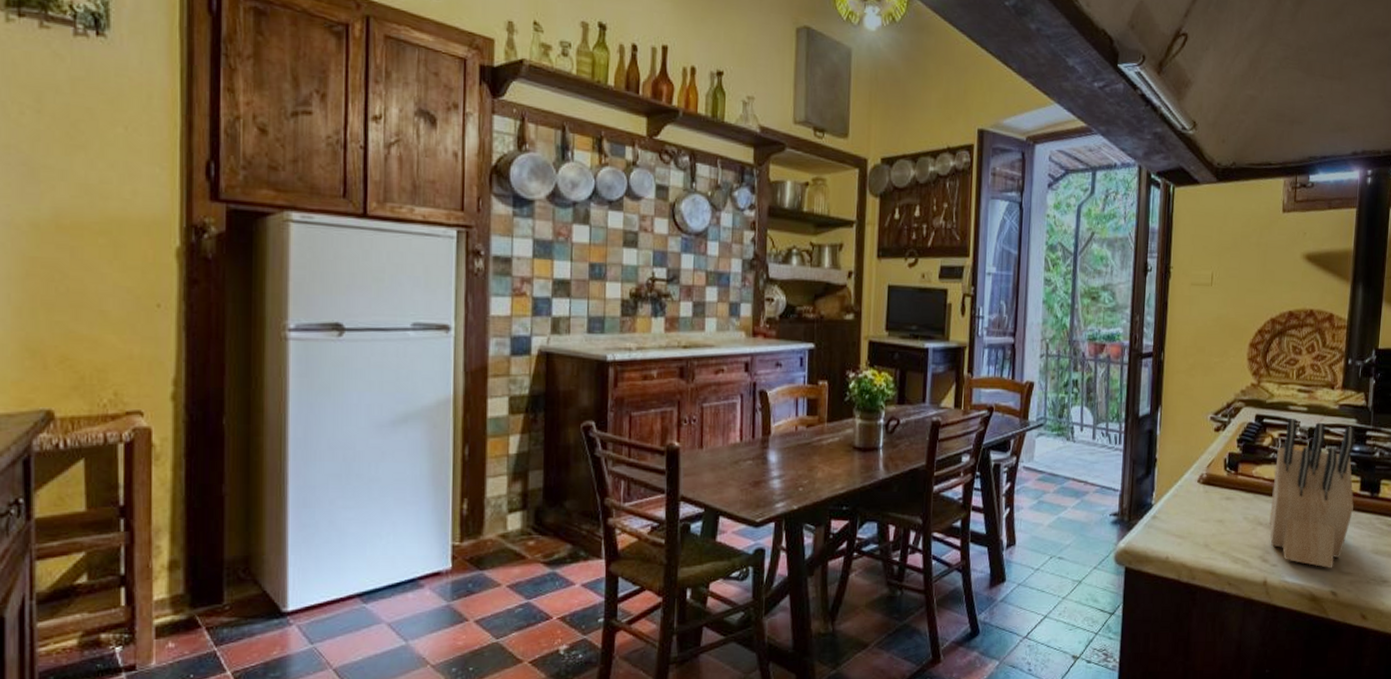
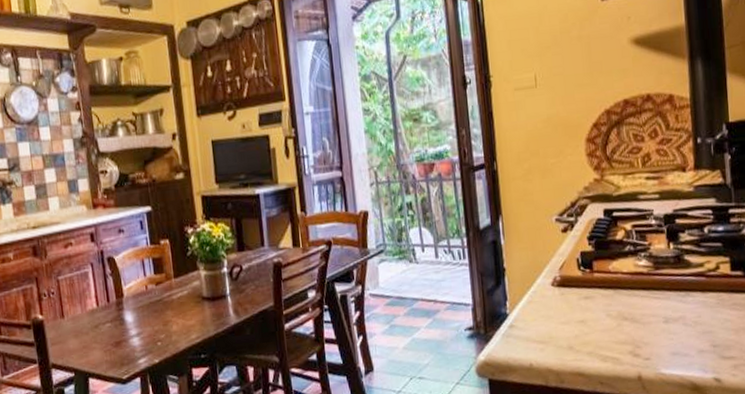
knife block: present [1269,418,1356,568] -> none [632,206,727,355]

